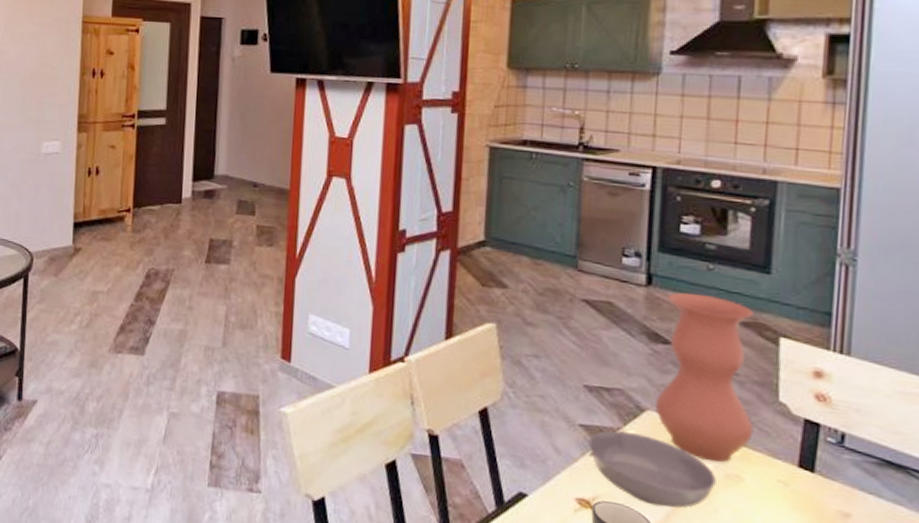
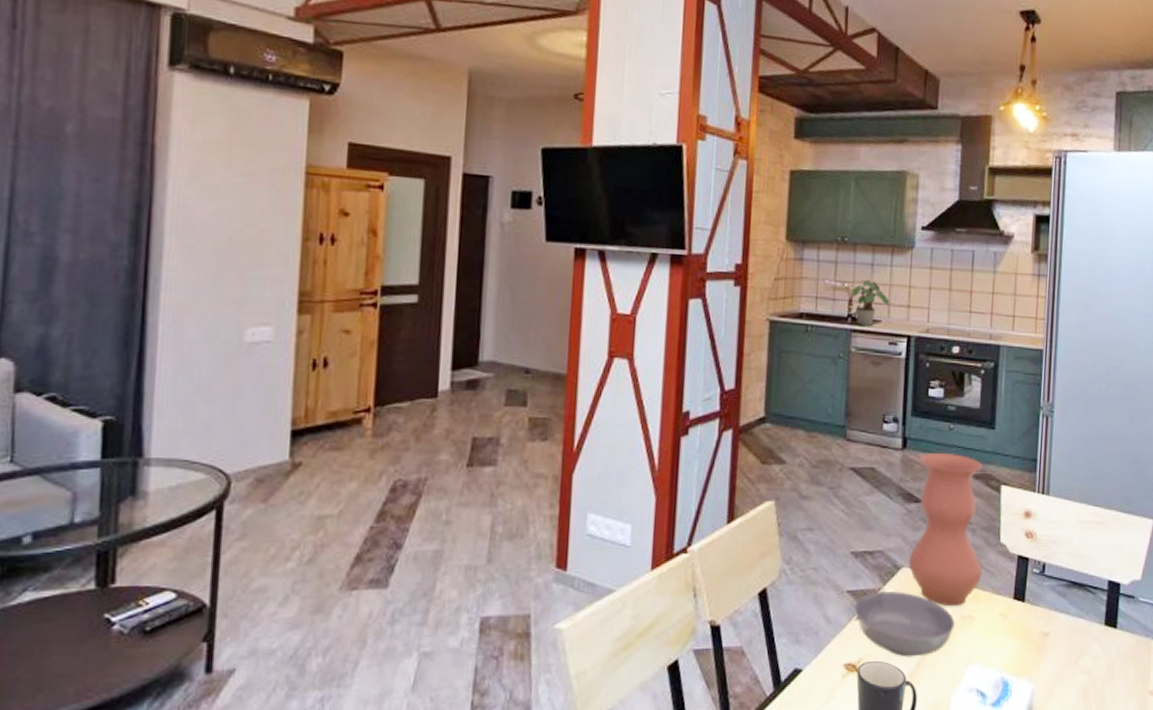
potted plant: none [583,107,630,156] -> present [851,279,890,327]

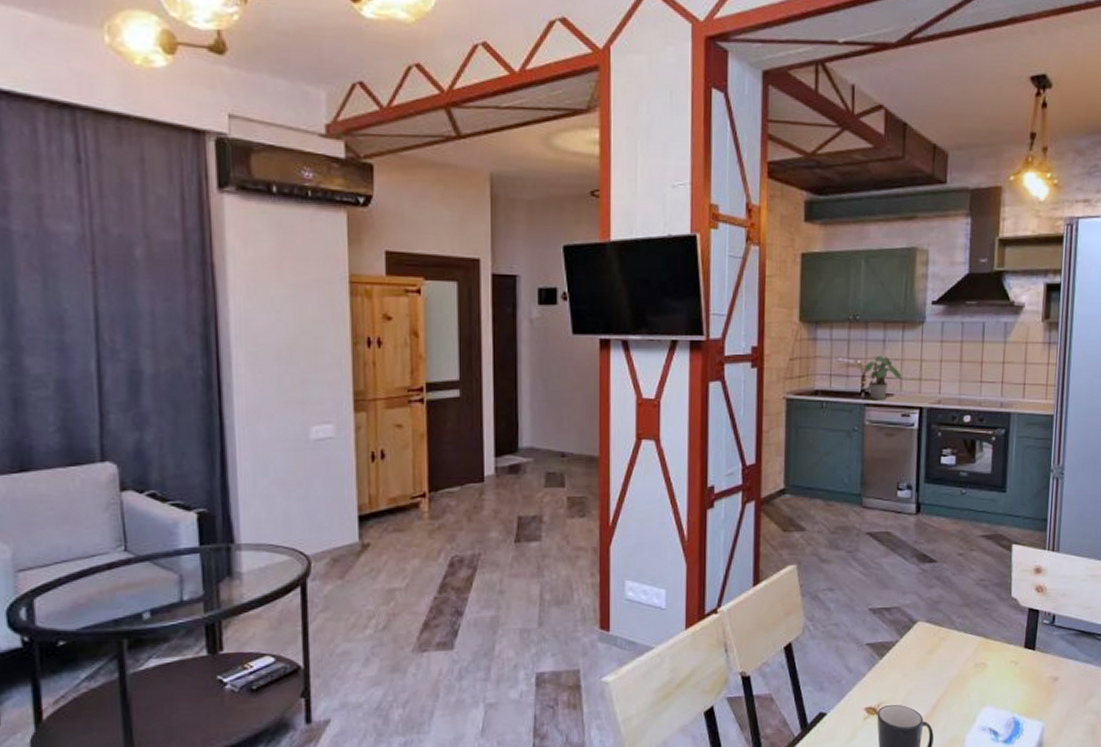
bowl: present [854,591,955,657] -> none [873,643,968,701]
vase: present [909,452,983,607] -> none [924,515,994,656]

